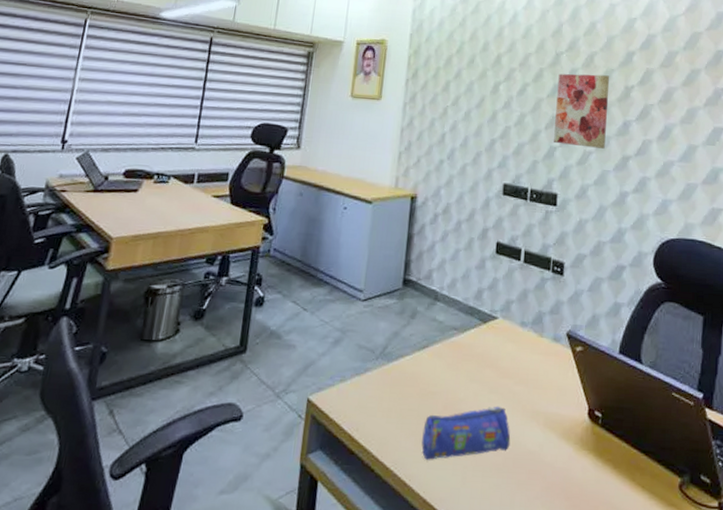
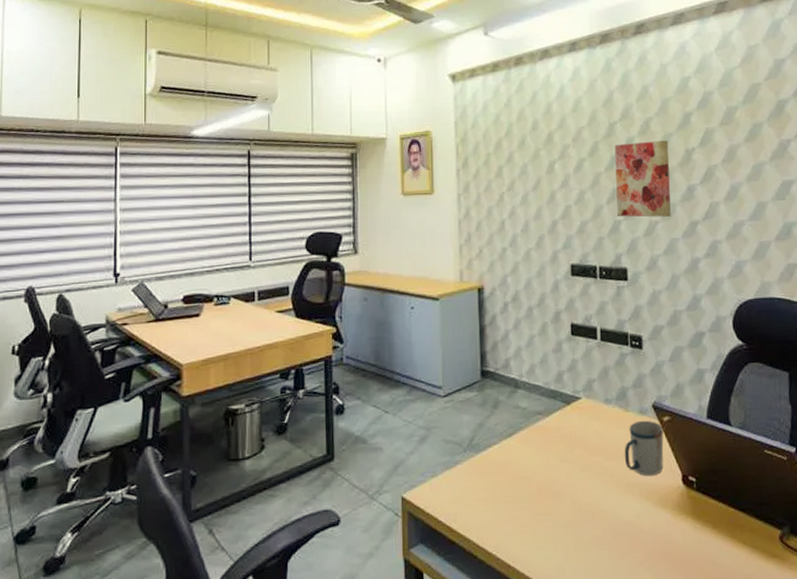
pencil case: present [421,406,511,460] -> none [520,482,608,541]
mug: none [533,348,576,407] -> present [624,420,664,476]

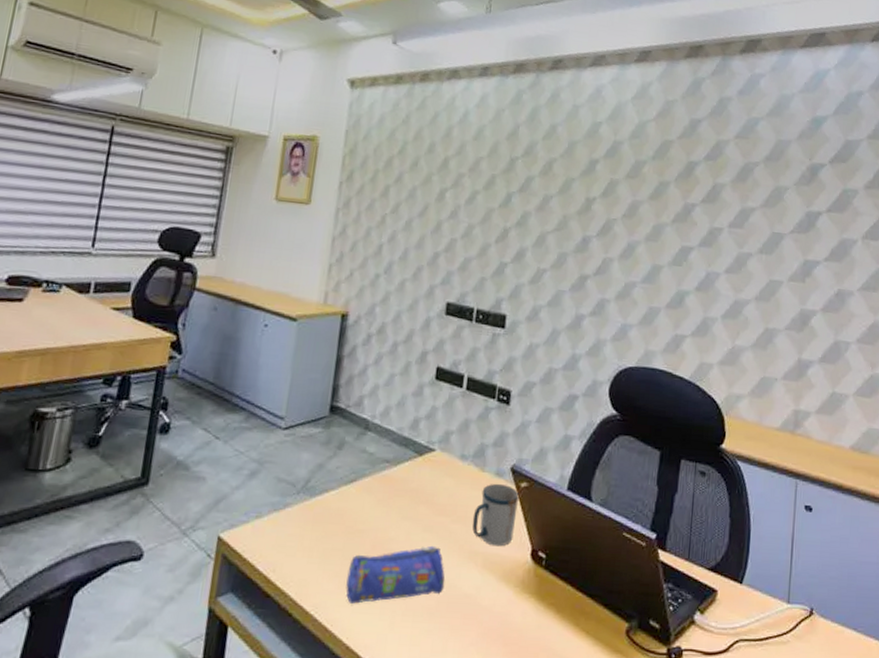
pencil case: none [520,482,608,541] -> present [345,545,445,604]
wall art: present [614,140,671,217] -> none [504,181,570,266]

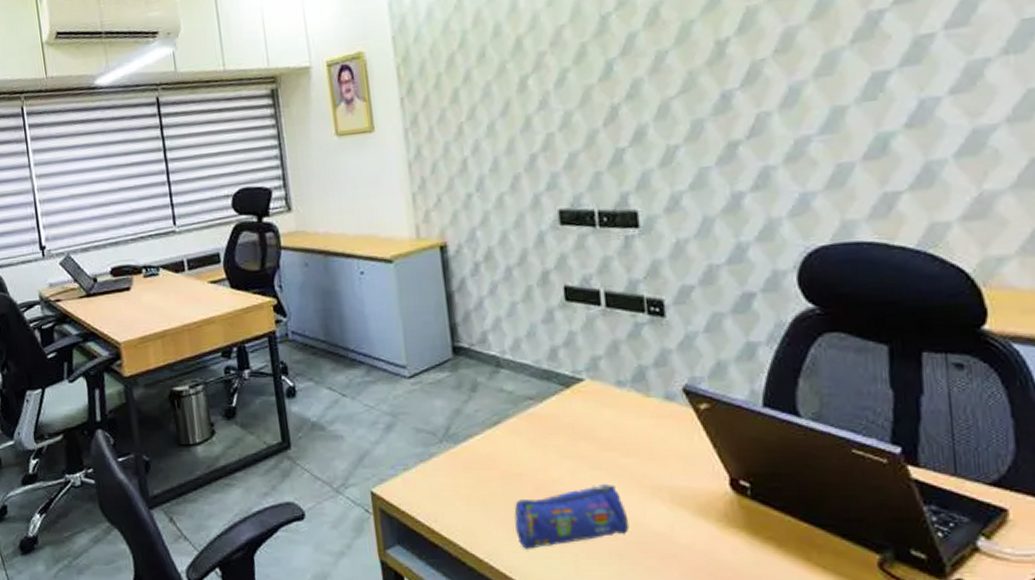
mug: present [472,483,520,547] -> none [646,408,703,479]

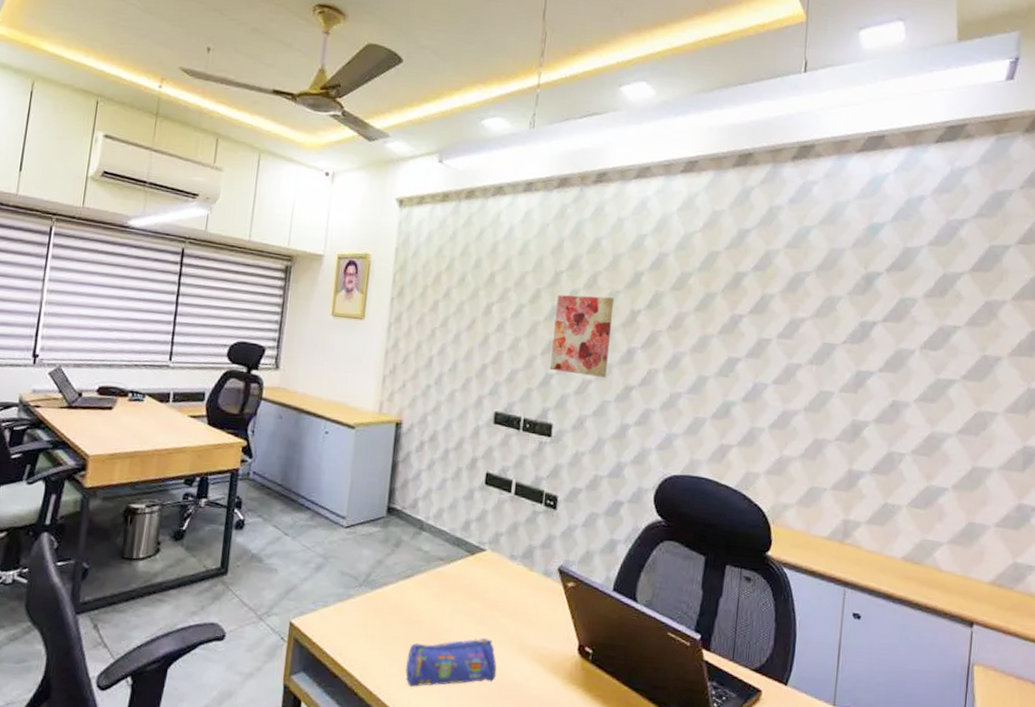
wall art: none [609,31,698,144] -> present [550,294,615,377]

